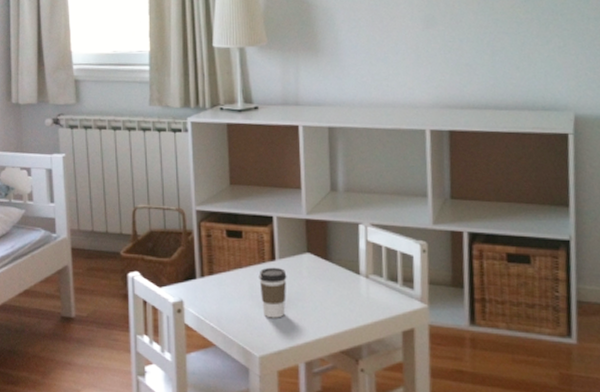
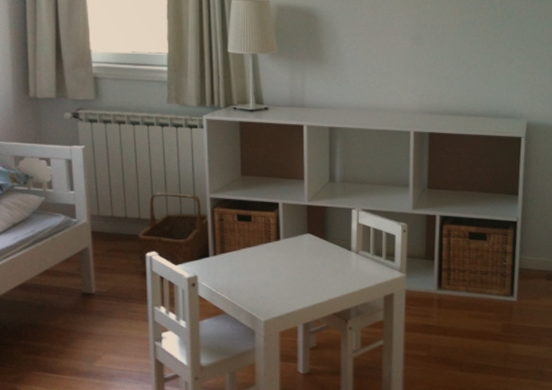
coffee cup: present [259,267,287,318] -> none [265,246,290,289]

